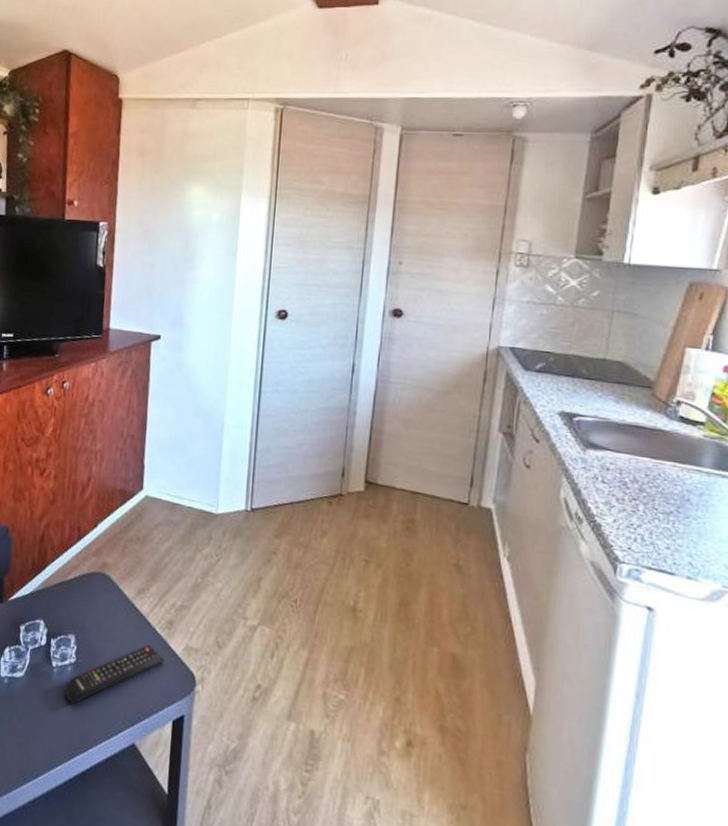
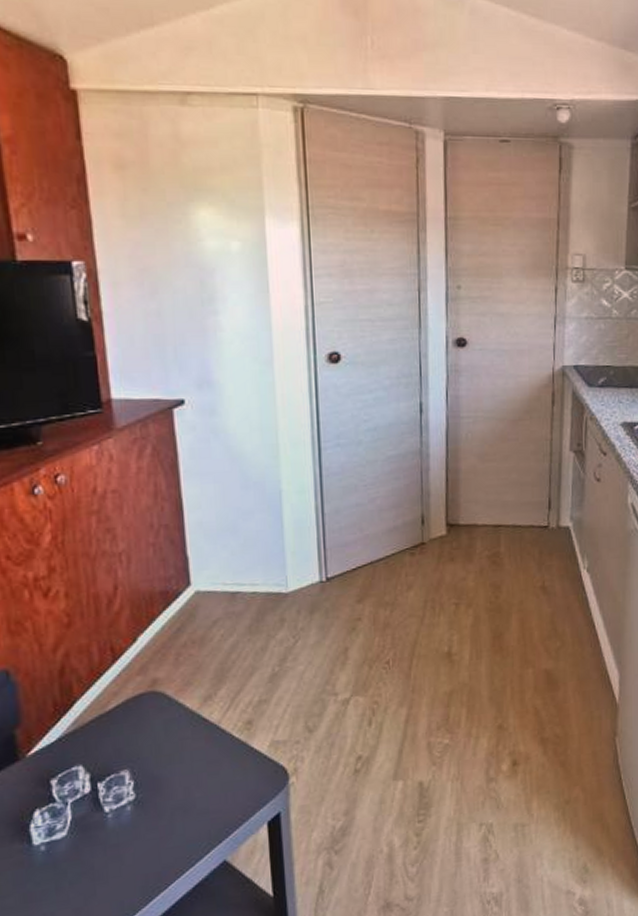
remote control: present [65,645,165,705] -> none [127,753,248,846]

